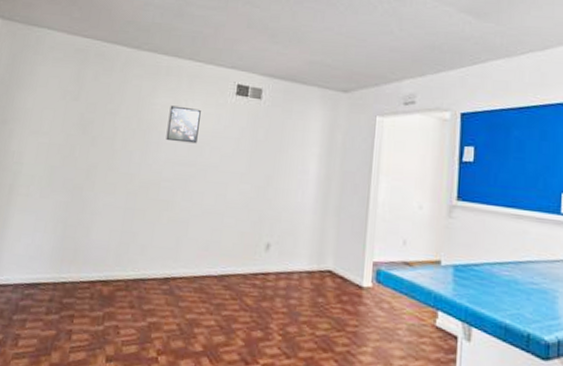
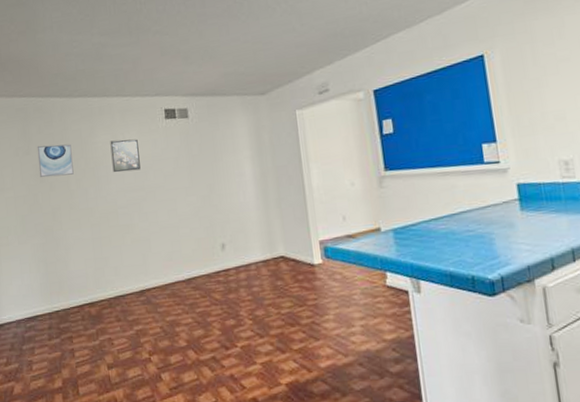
wall art: none [83,93,127,133] -> present [37,144,74,178]

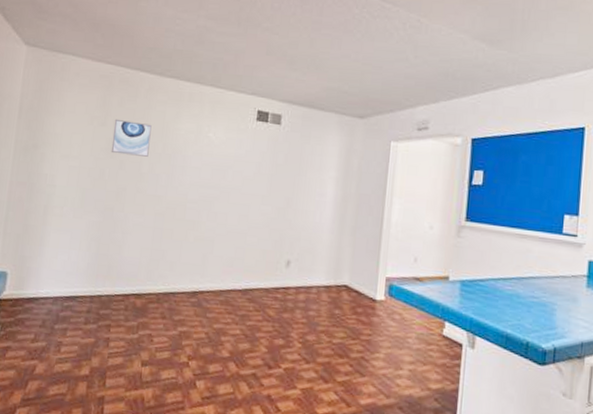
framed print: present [110,139,141,173] -> none [190,130,223,168]

